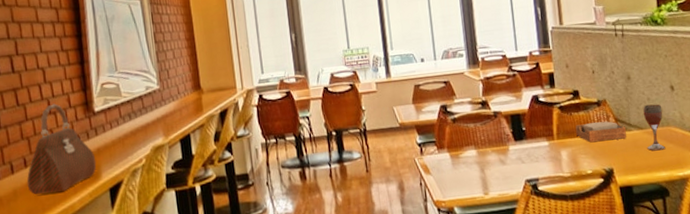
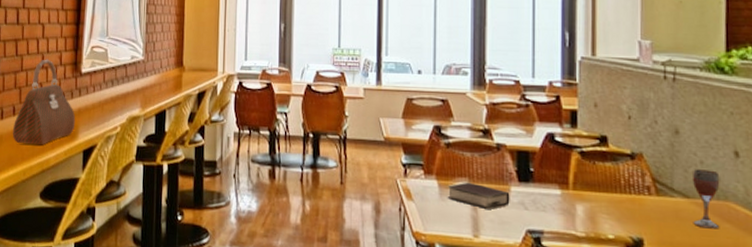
bible: none [458,149,510,170] -> present [447,182,510,210]
napkin holder: present [575,121,626,143] -> none [598,177,666,205]

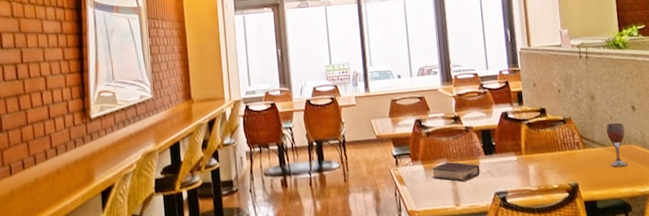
handbag: present [12,59,76,145] -> none [23,109,90,197]

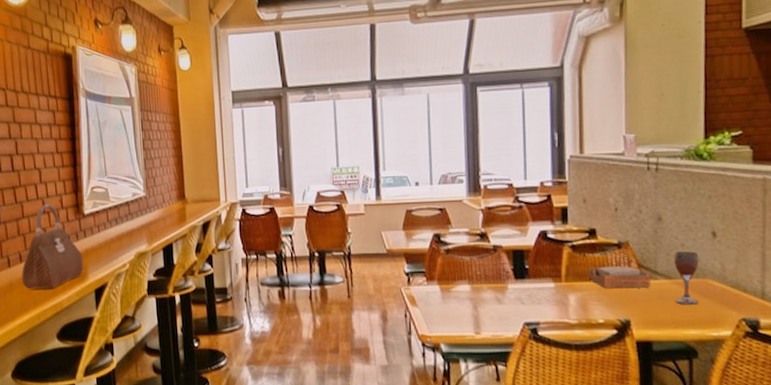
handbag: none [23,109,90,197] -> present [21,203,84,290]
bible: present [431,162,480,182] -> none [449,284,508,308]
napkin holder: none [542,138,591,158] -> present [589,266,650,289]

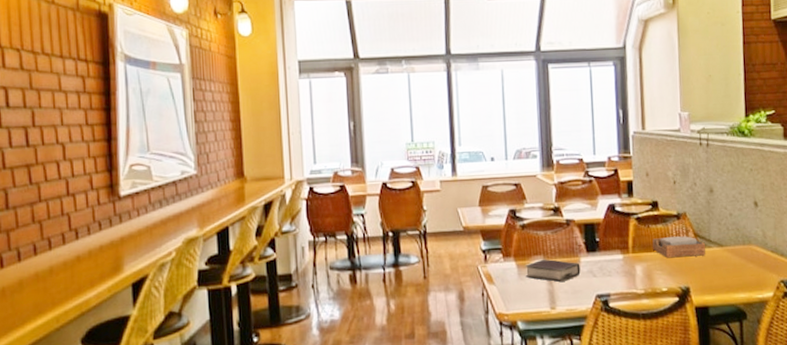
handbag: present [21,203,84,290] -> none [35,184,119,287]
bible: none [449,284,508,308] -> present [525,259,581,283]
cup: present [673,251,699,305] -> none [724,220,746,270]

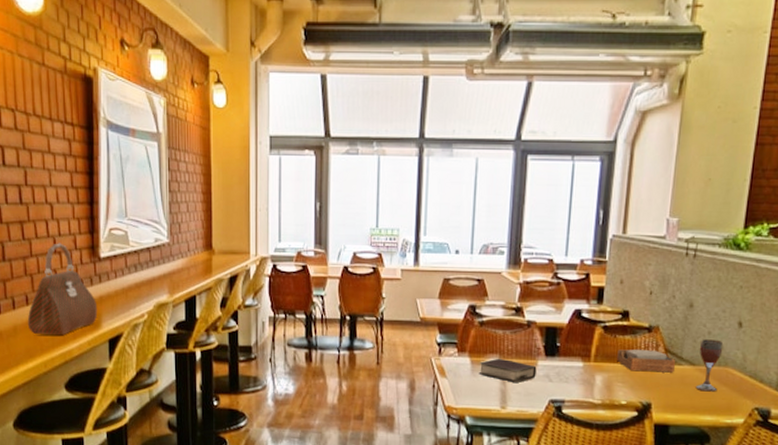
handbag: none [35,184,119,287] -> present [27,243,98,336]
cup: none [724,220,746,270] -> present [695,339,724,392]

